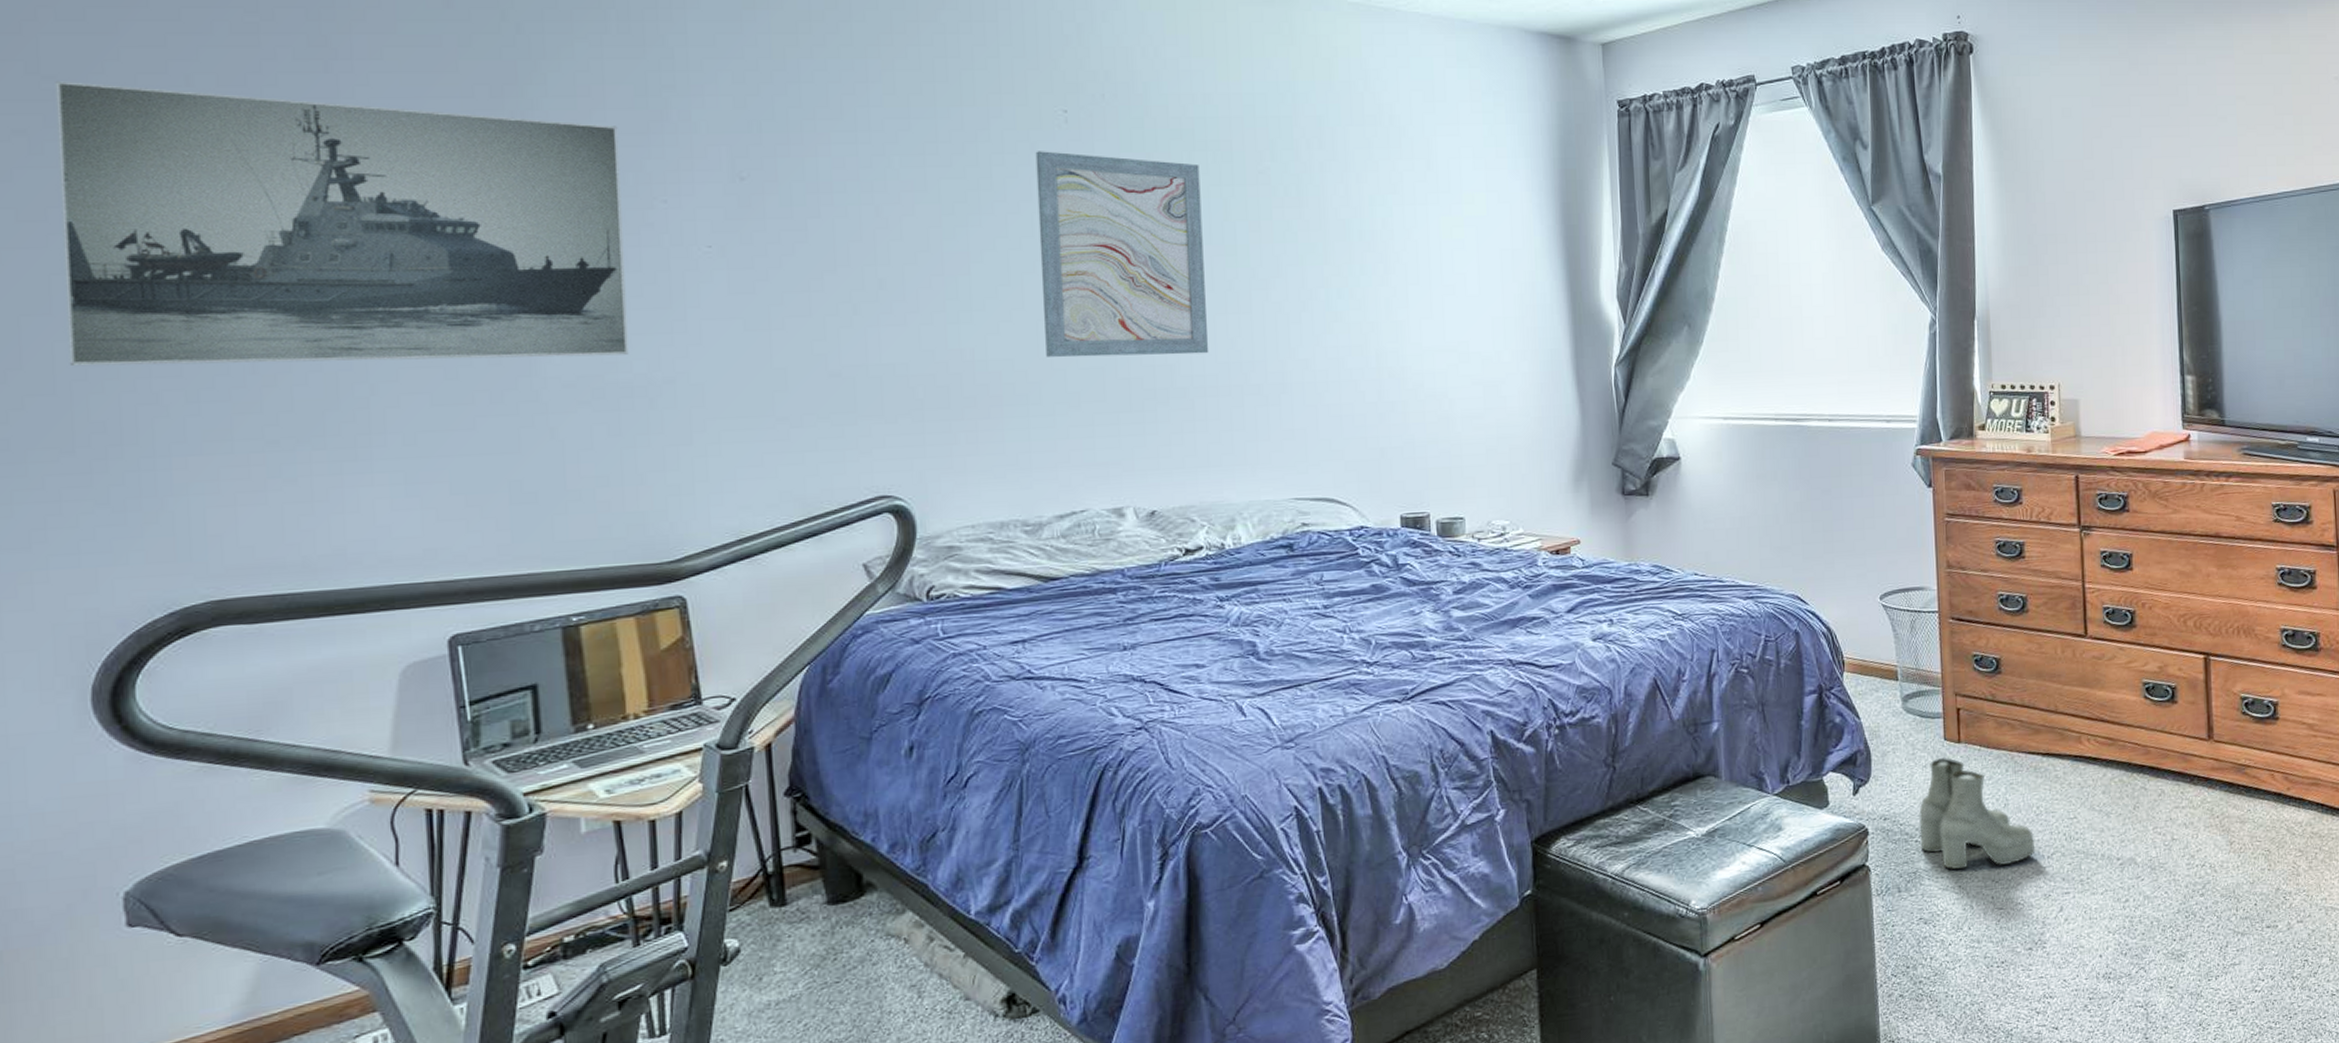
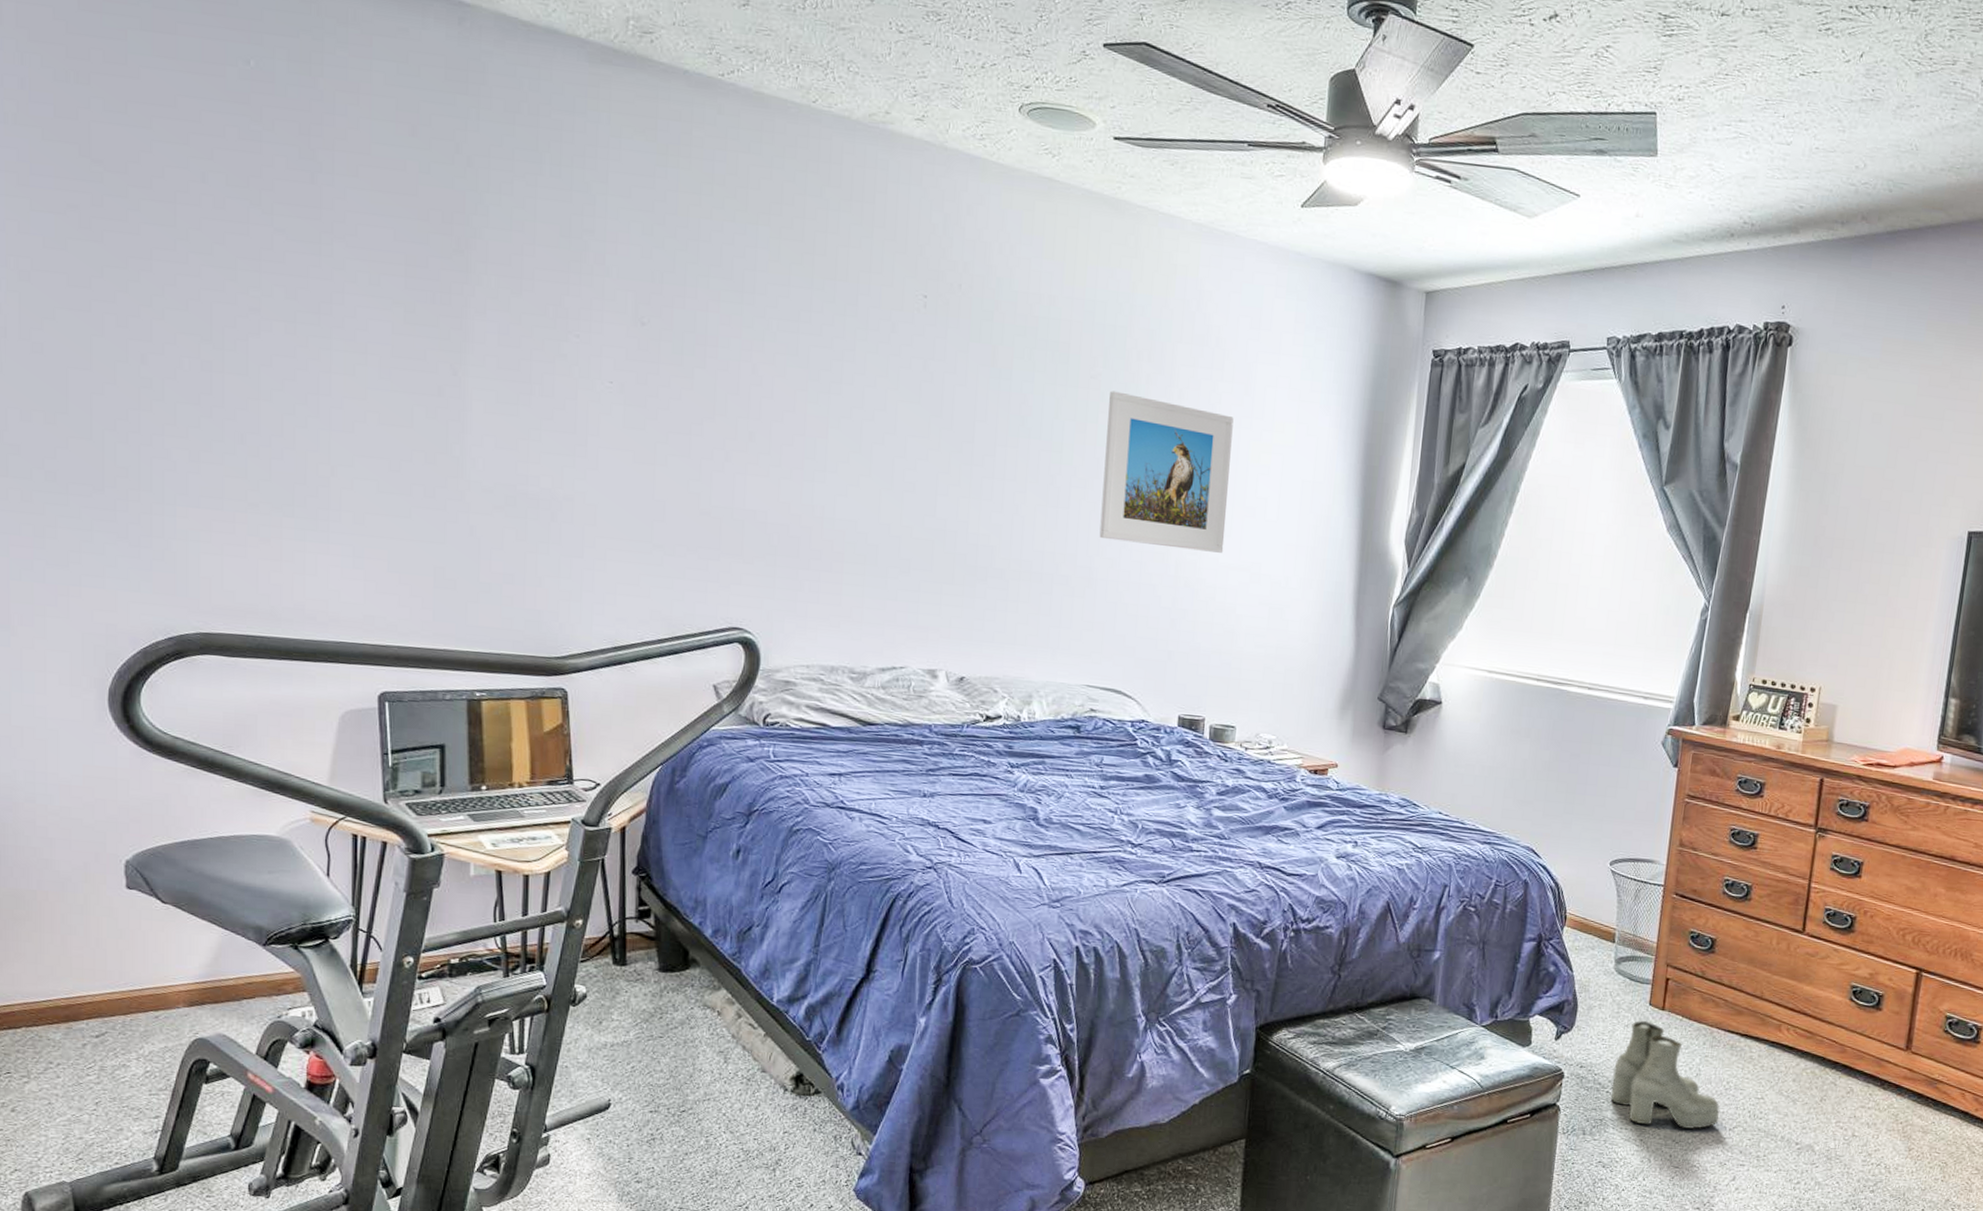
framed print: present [55,81,629,367] -> none [102,166,544,470]
wall art: present [1035,151,1209,358] -> none [885,331,1038,541]
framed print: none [1282,184,1426,340] -> present [1099,390,1234,553]

